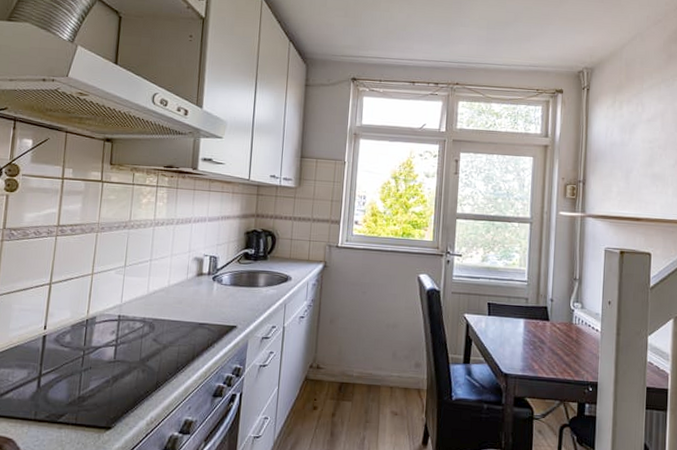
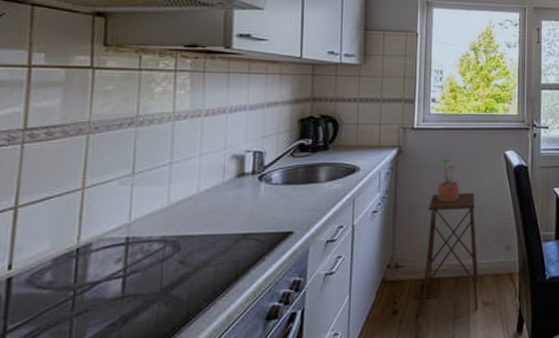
side table: none [337,307,389,417] -> present [421,192,479,314]
potted plant: none [354,276,375,315] -> present [433,159,459,201]

